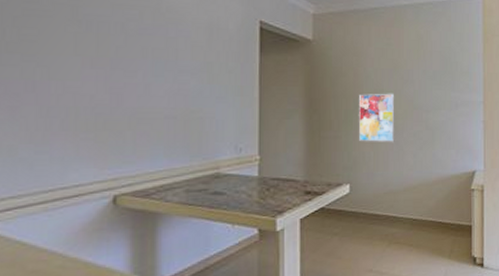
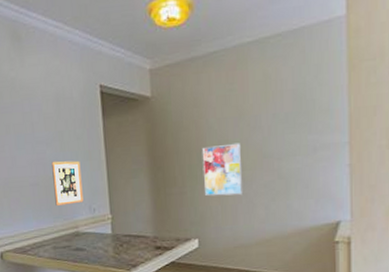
picture frame: none [194,93,230,143] -> present [51,161,84,205]

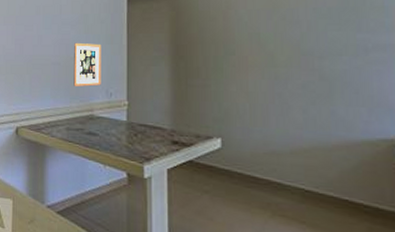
wall art: present [201,142,243,197] -> none [229,37,276,95]

